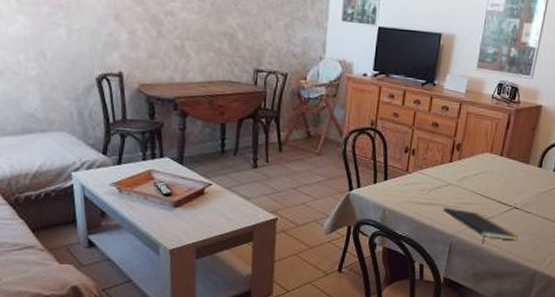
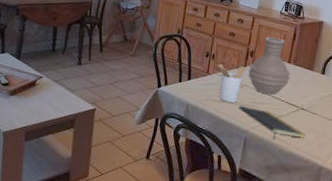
utensil holder: none [418,160,451,204] -> present [217,64,245,103]
vase: none [454,126,503,194] -> present [248,37,291,95]

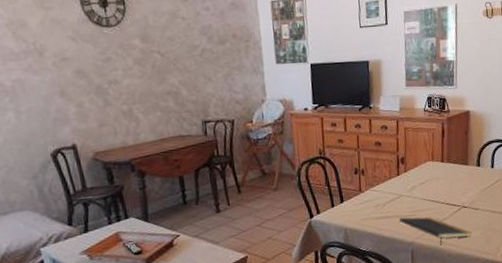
utensil holder: present [217,64,245,103] -> none [368,176,399,217]
vase: present [248,37,291,95] -> none [402,138,446,200]

